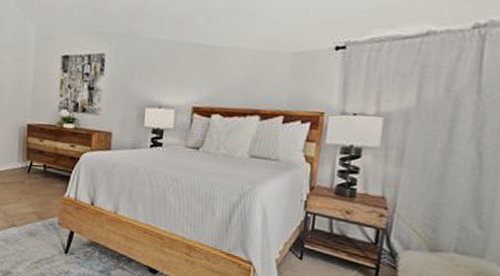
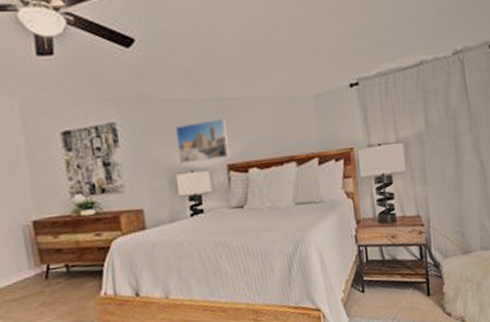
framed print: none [150,62,200,101] -> present [174,118,229,164]

